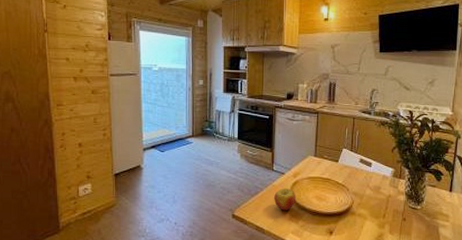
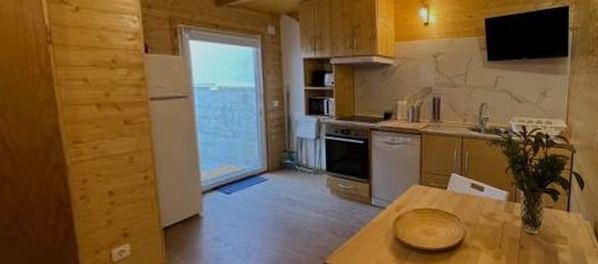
apple: present [274,188,296,211] -> none [374,225,400,252]

